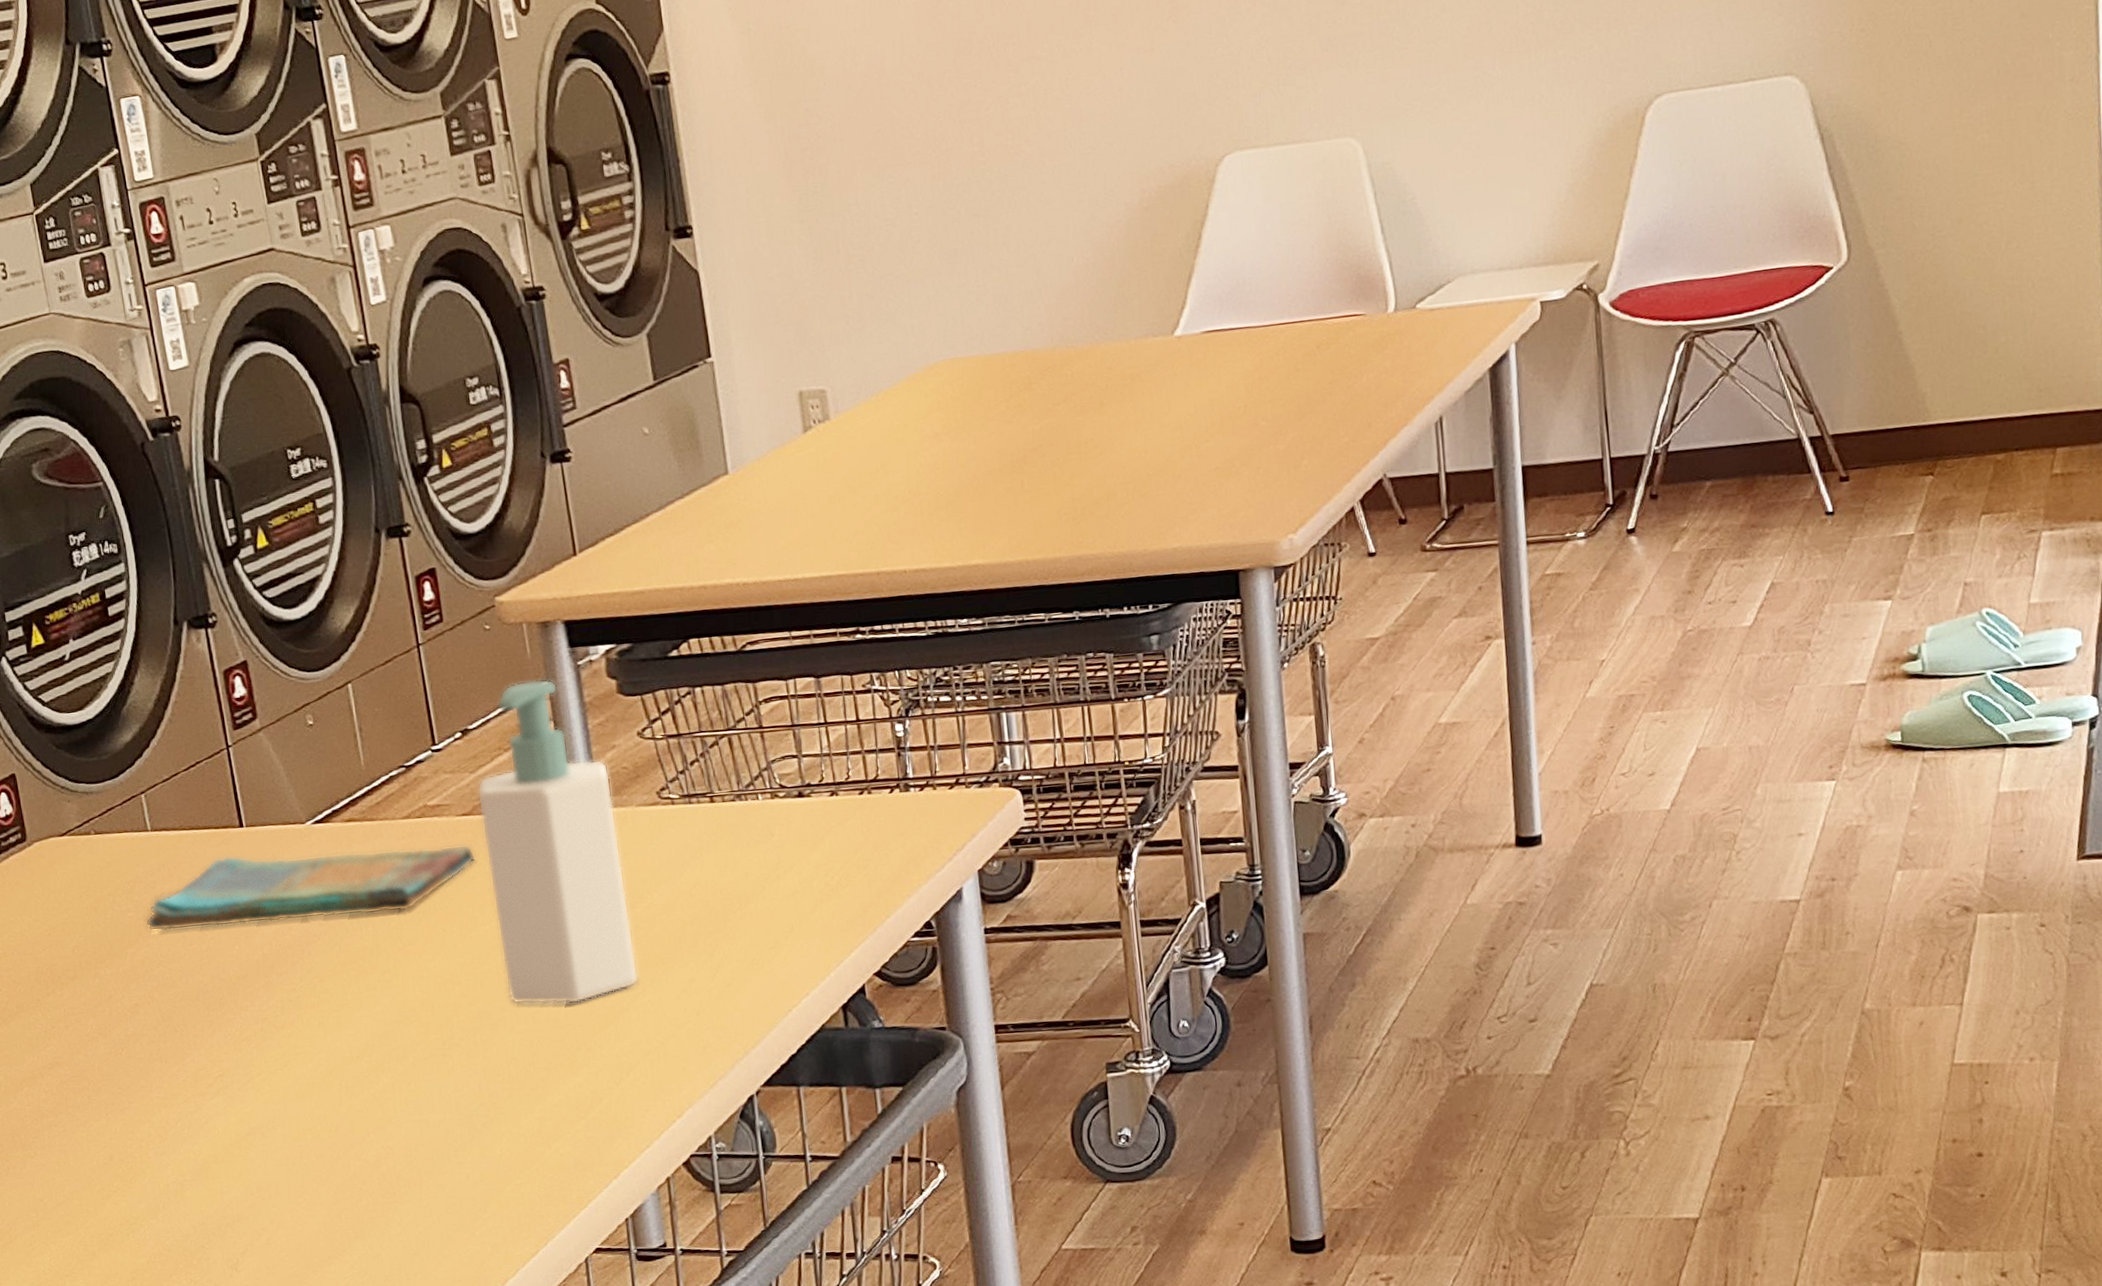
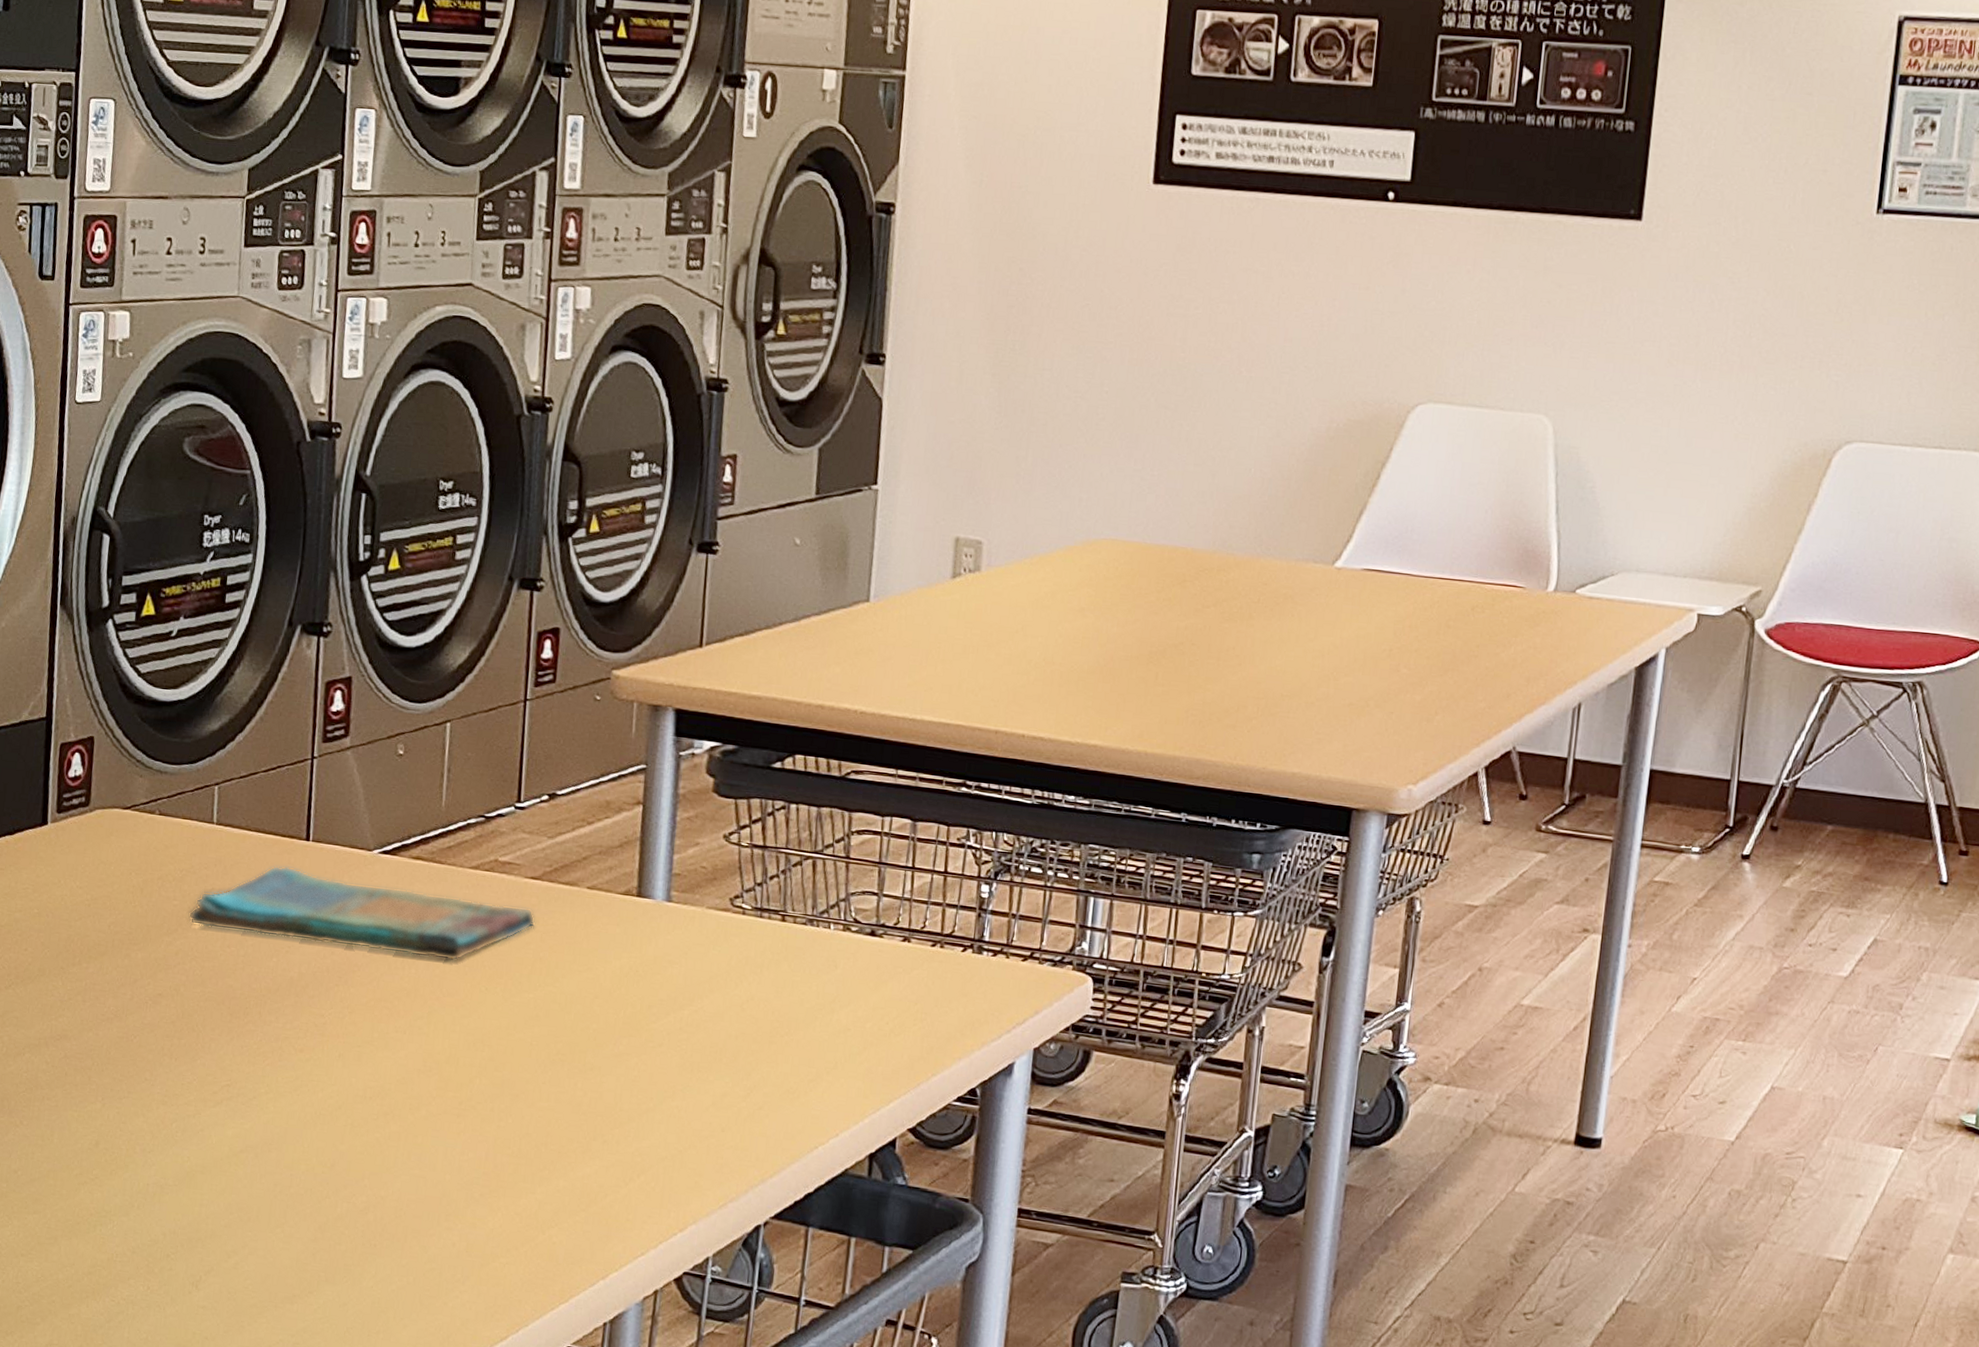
soap bottle: present [477,678,639,1005] -> none [536,758,687,1093]

